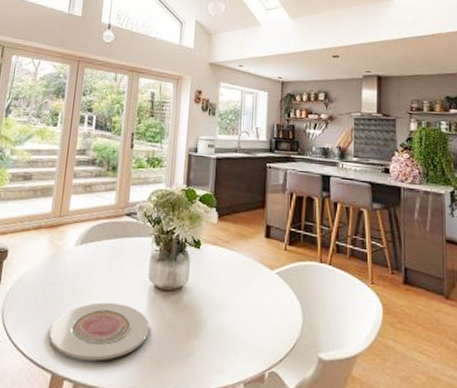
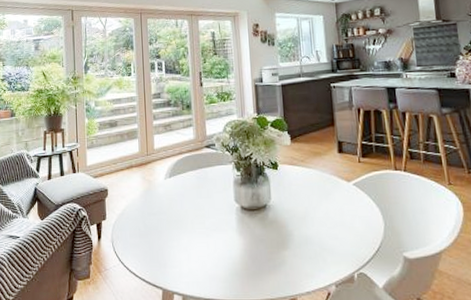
plate: present [49,302,149,361] -> none [155,225,242,276]

